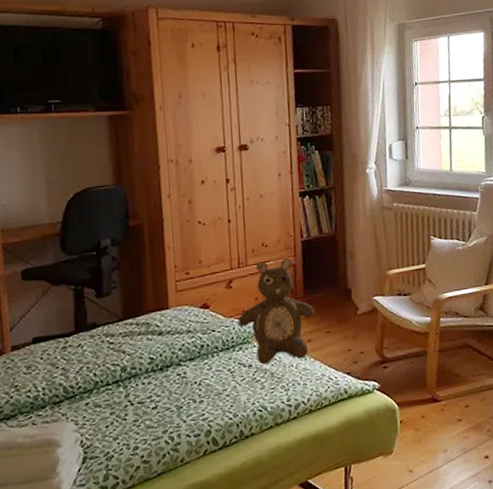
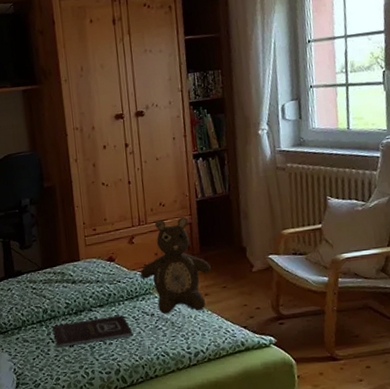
book: none [131,367,228,411] -> present [51,314,133,348]

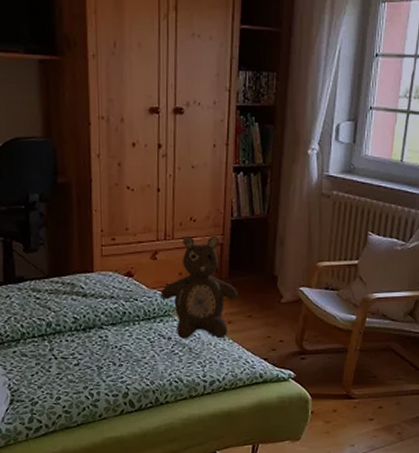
book: present [51,314,133,348] -> none [55,335,147,365]

